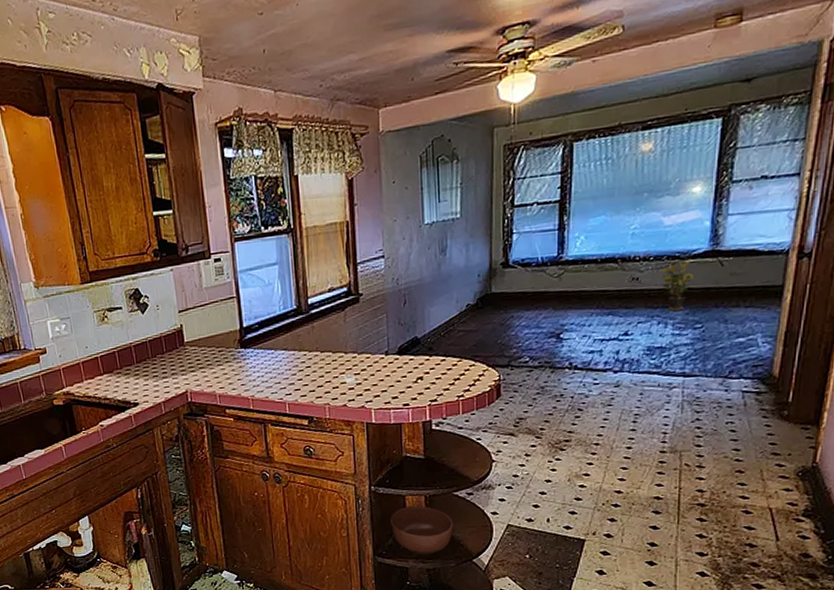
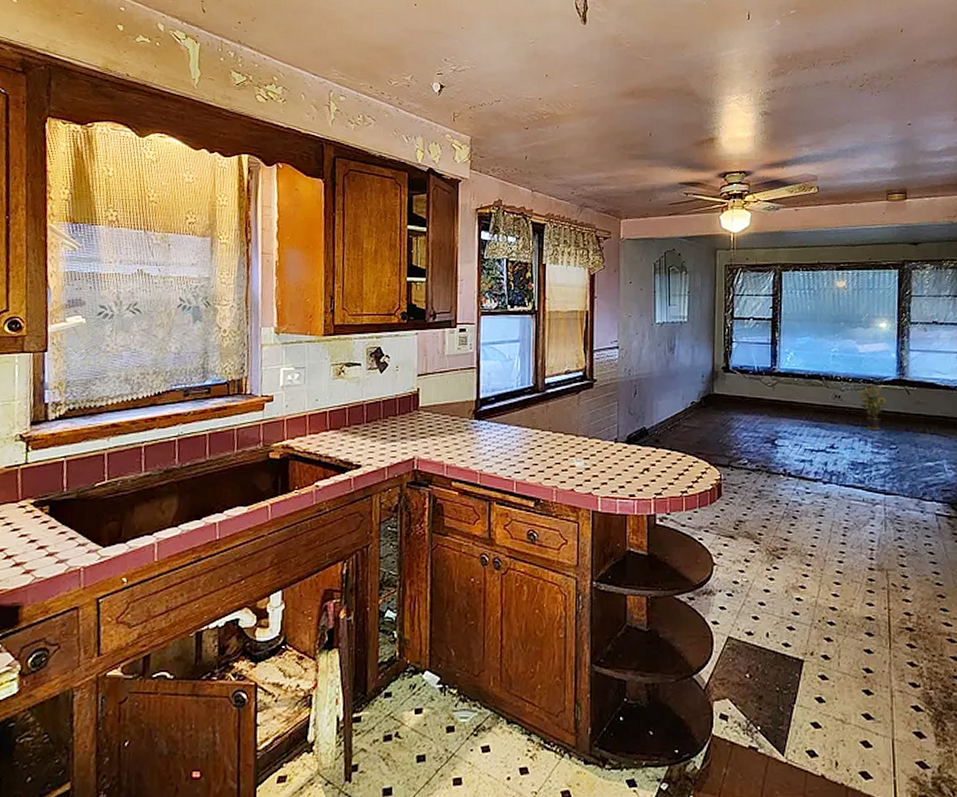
bowl: present [389,506,454,555] -> none [609,608,674,667]

